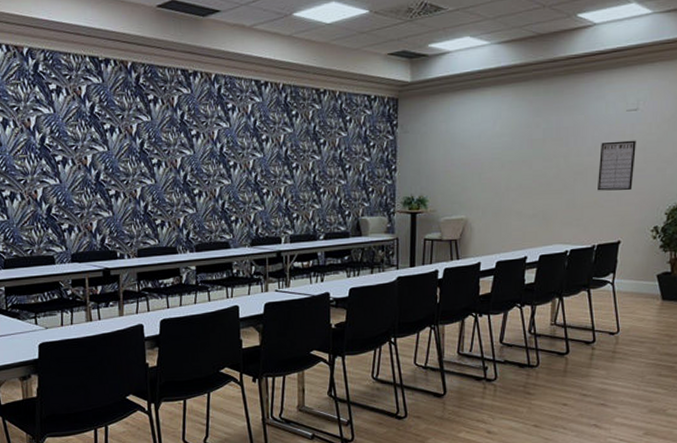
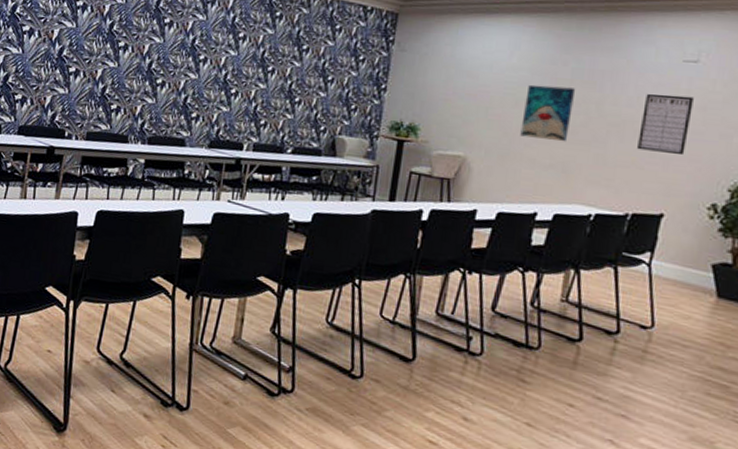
wall art: none [508,146,548,194] -> present [520,84,576,142]

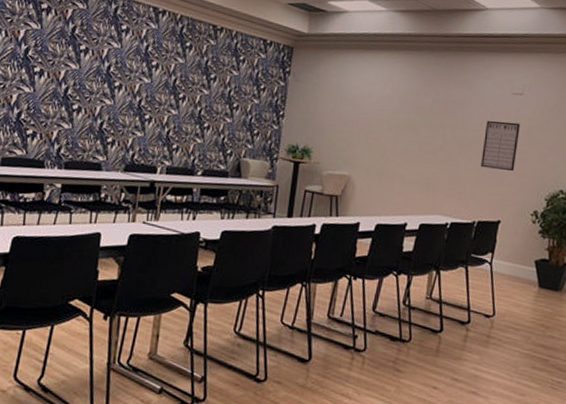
wall art: present [520,84,576,142] -> none [393,112,435,162]

